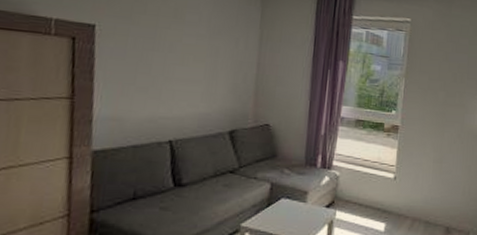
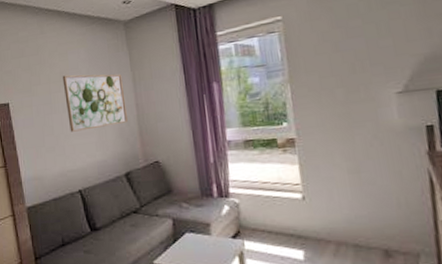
wall art: none [173,12,249,79] -> present [62,74,128,132]

